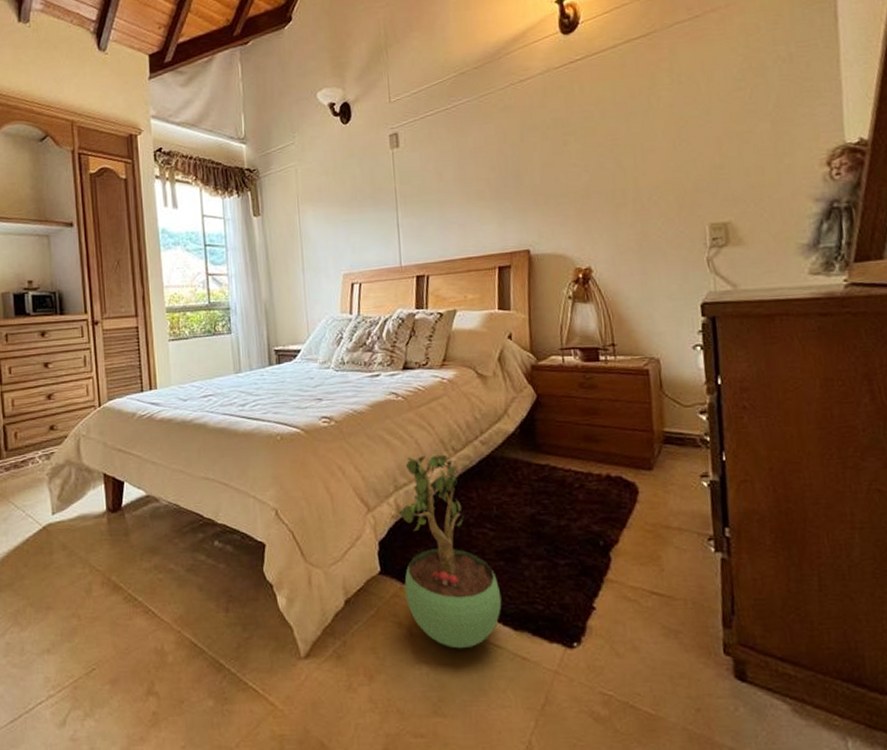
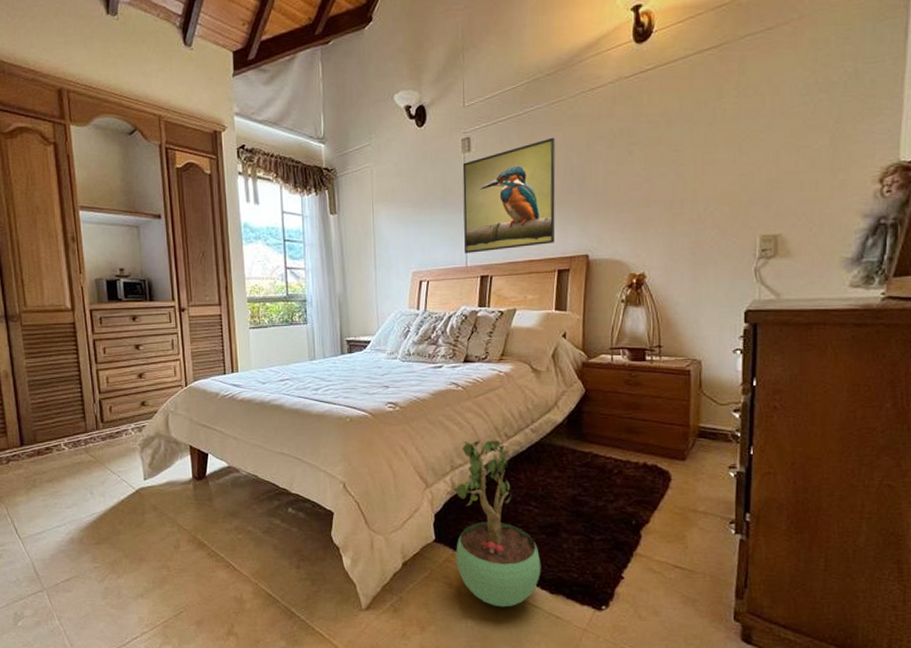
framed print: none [391,130,493,253] -> present [462,137,556,254]

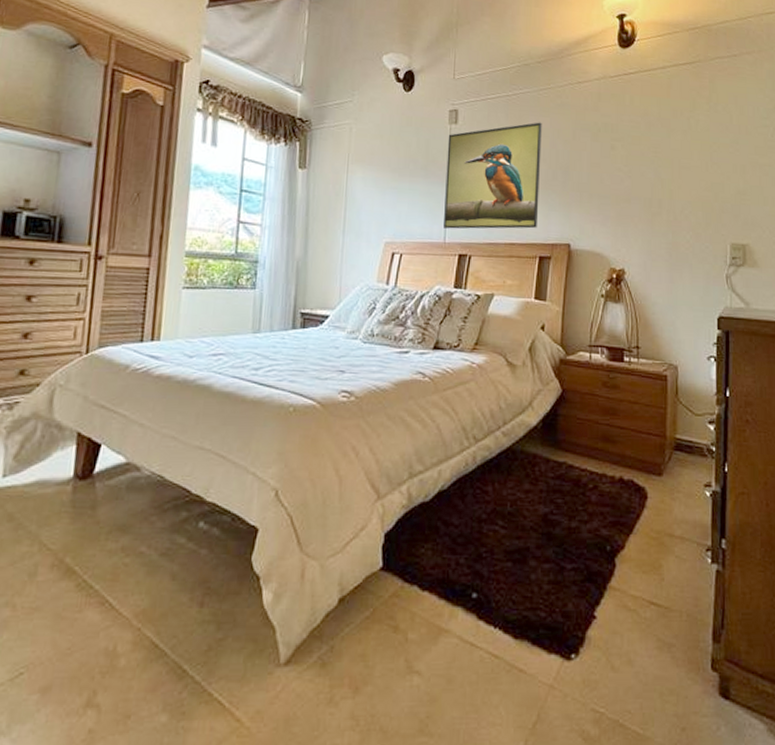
potted plant: present [454,436,541,607] -> none [405,438,505,658]

